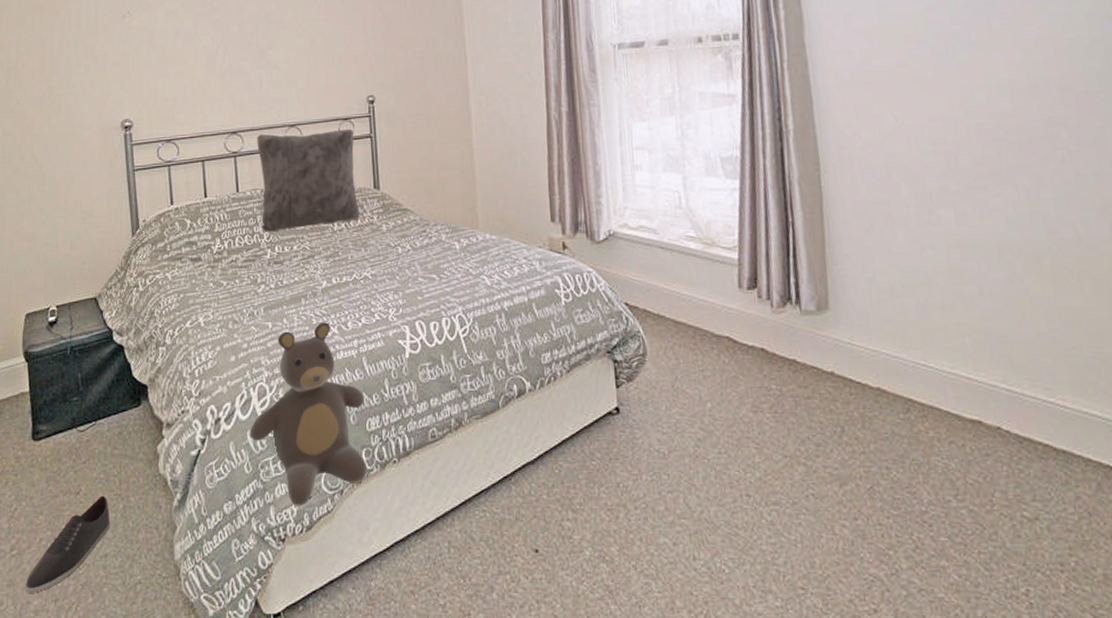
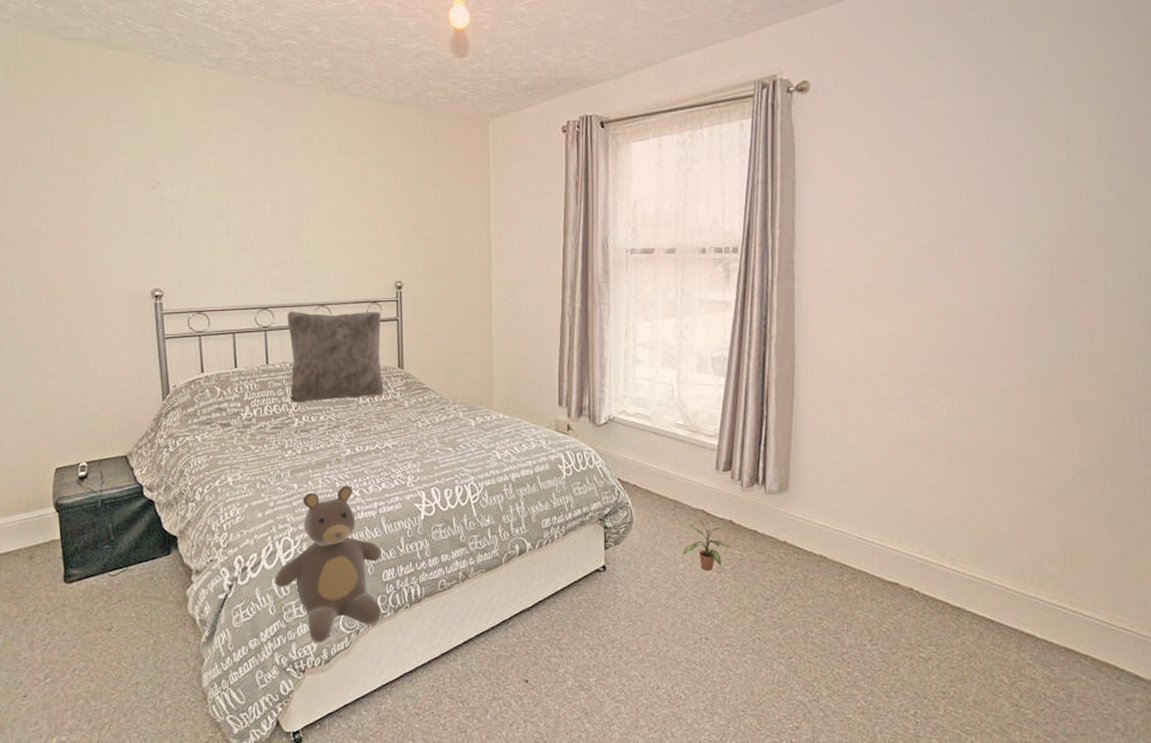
shoe: present [25,495,111,593] -> none [59,632,142,715]
potted plant: none [708,342,767,411] -> present [682,514,731,571]

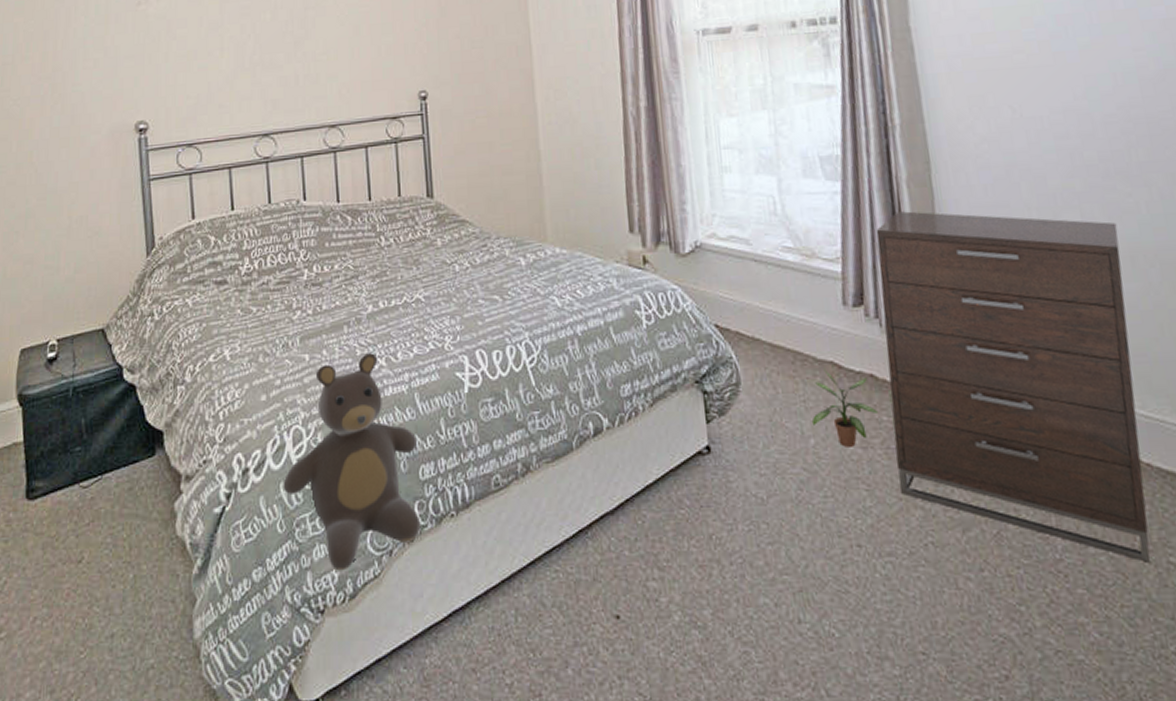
pillow: present [287,311,384,403] -> none [292,128,411,249]
dresser: none [740,403,924,657] -> present [876,211,1150,563]

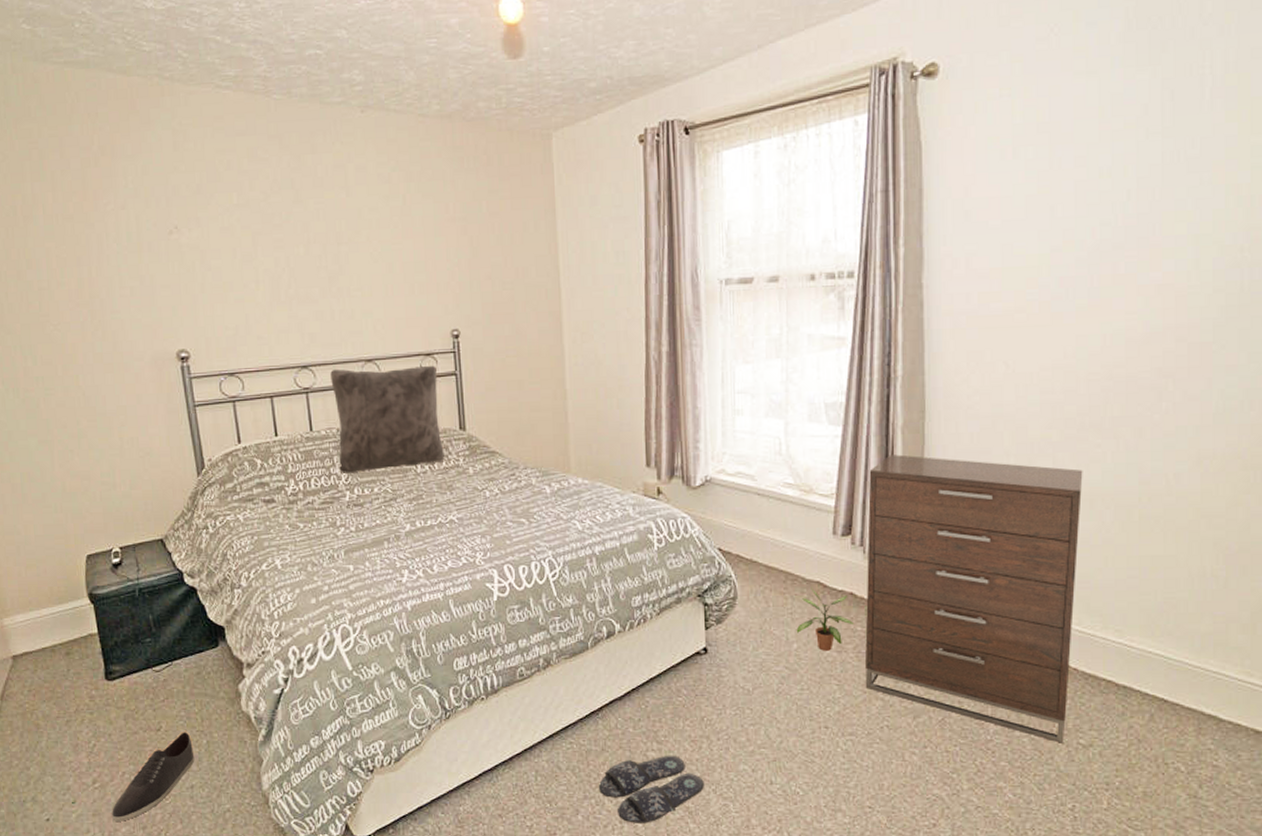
shoe: none [15,563,118,683] -> present [111,732,195,821]
teddy bear: present [283,353,421,571] -> none [334,565,455,740]
pillow: none [292,128,411,249] -> present [330,365,444,473]
slippers: none [591,585,720,679] -> present [599,755,705,823]

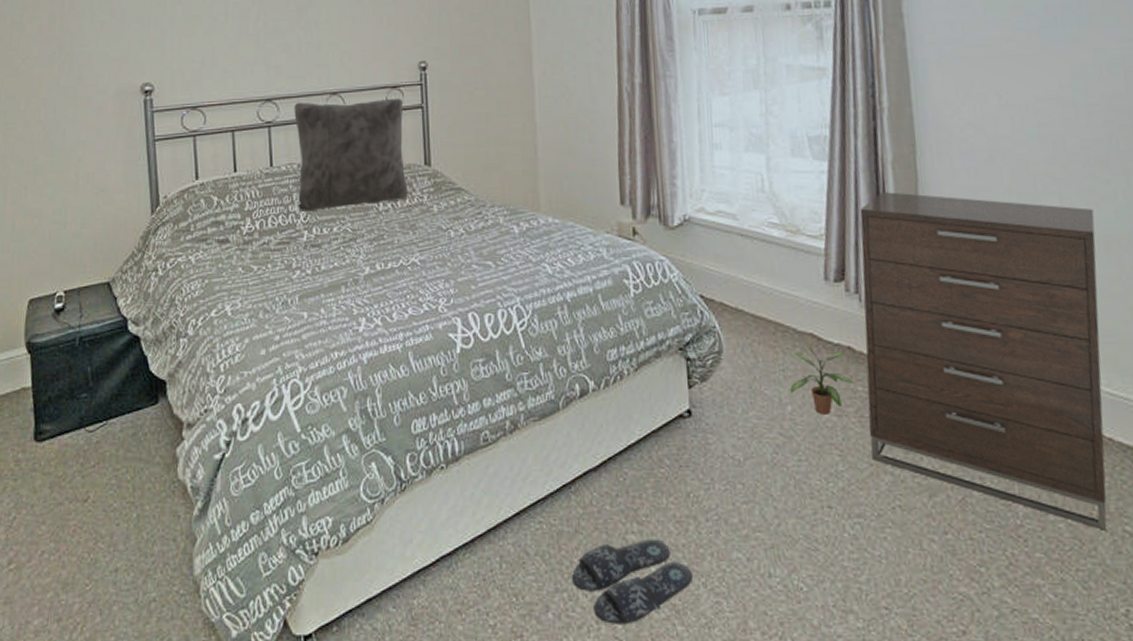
shoe: present [111,732,195,821] -> none [24,503,122,612]

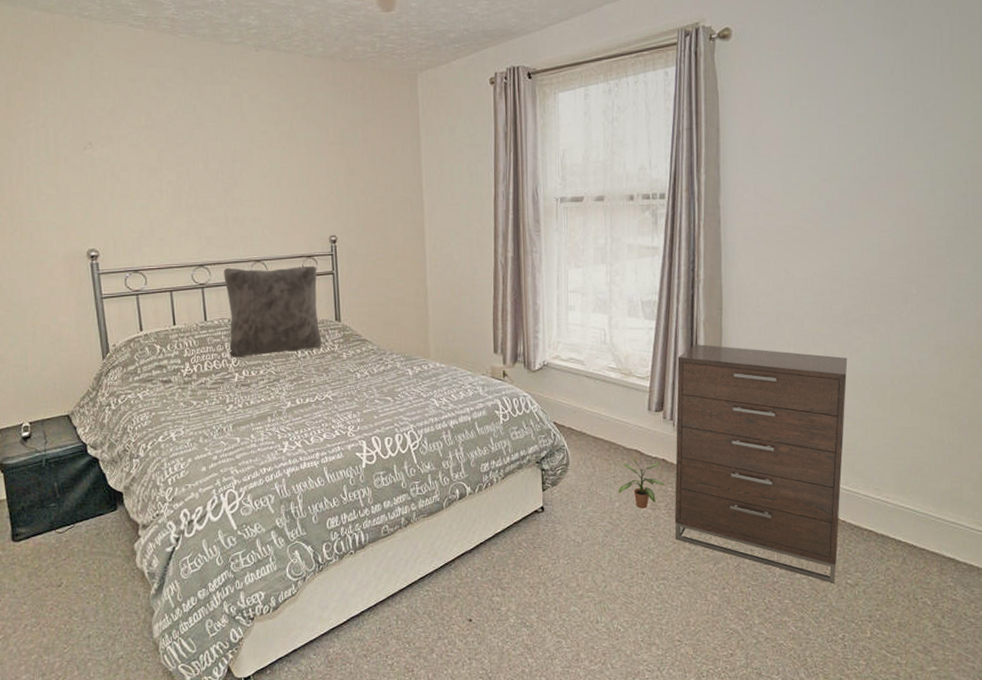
slippers: present [572,538,694,625] -> none [451,599,542,660]

